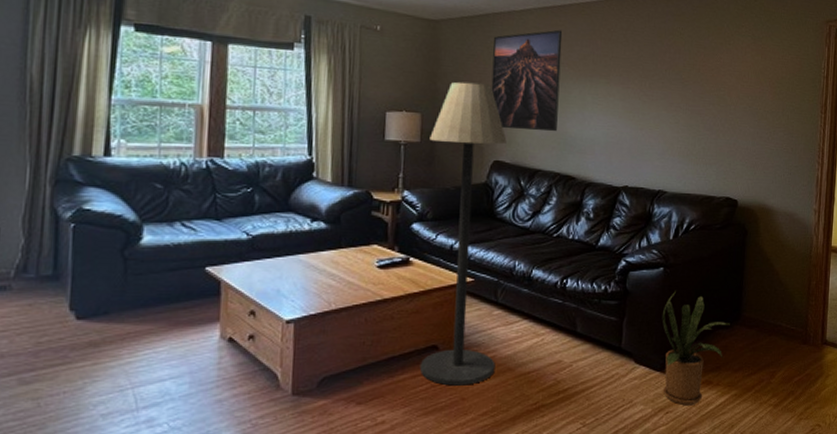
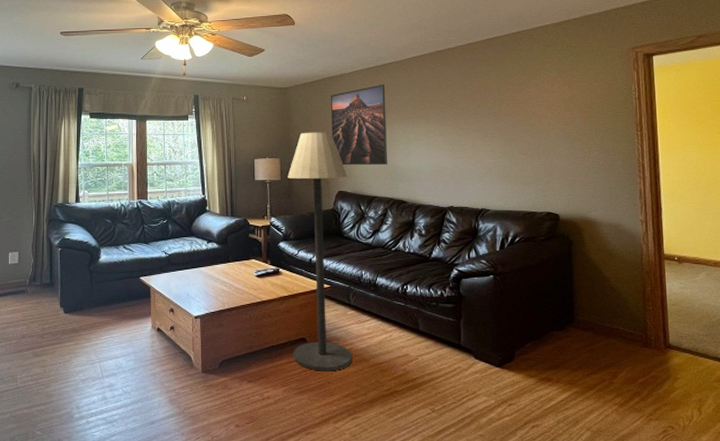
house plant: present [662,291,730,406] -> none [496,296,564,400]

